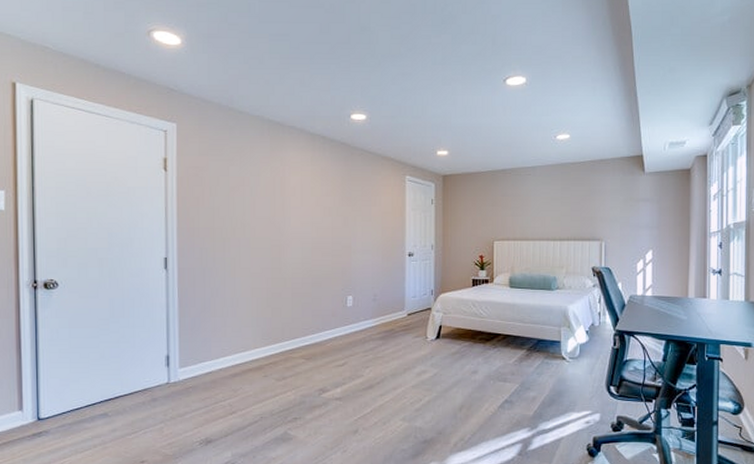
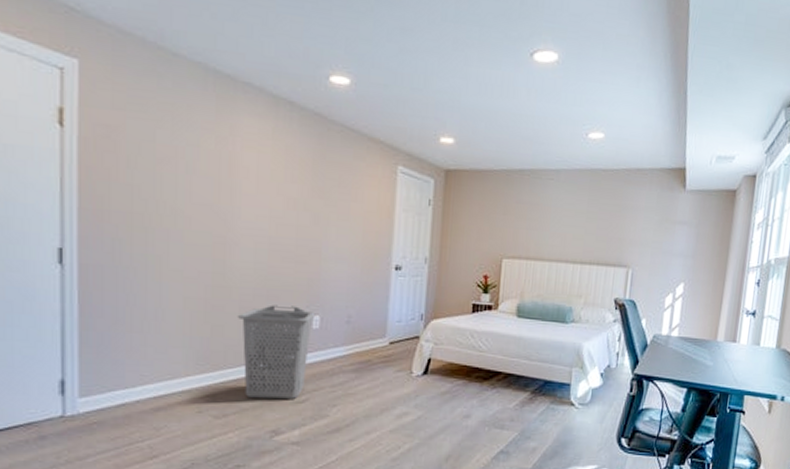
laundry basket: none [290,290,349,363] -> present [237,305,316,399]

